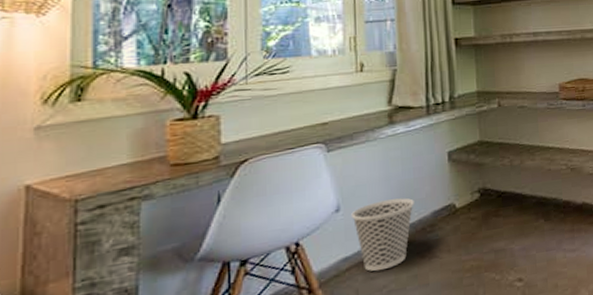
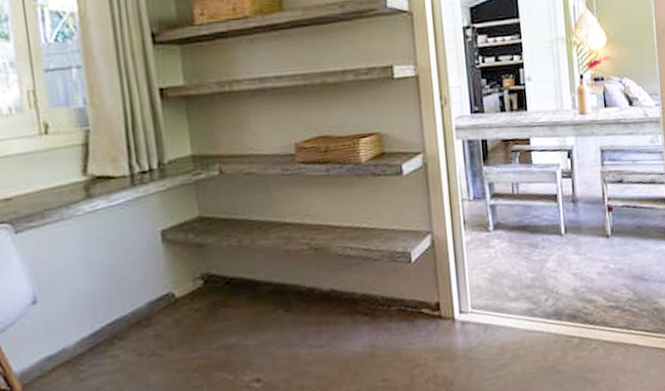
wastebasket: present [351,198,414,272] -> none [51,286,125,372]

